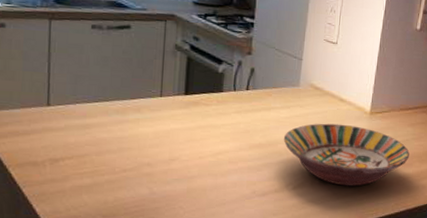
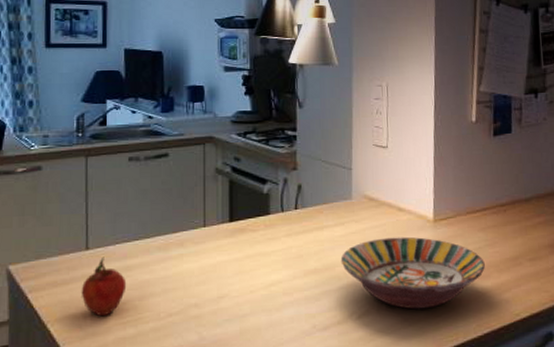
fruit: none [41,113,85,166] -> present [81,256,127,317]

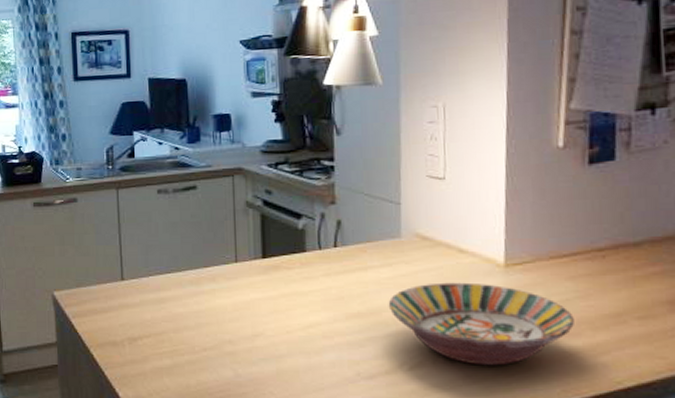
fruit: present [81,256,127,317] -> none [119,288,161,346]

